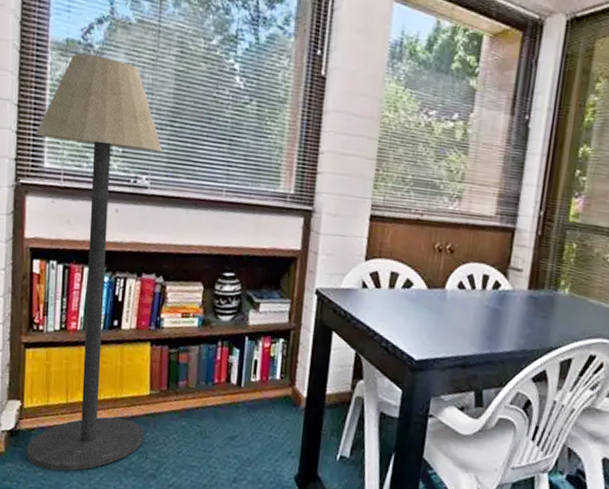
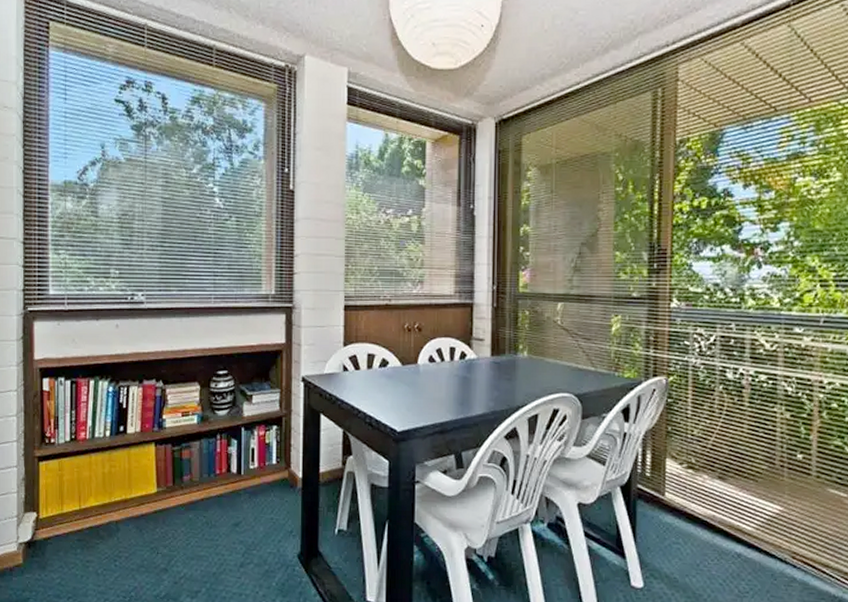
floor lamp: present [26,54,163,471] -> none [40,193,155,576]

